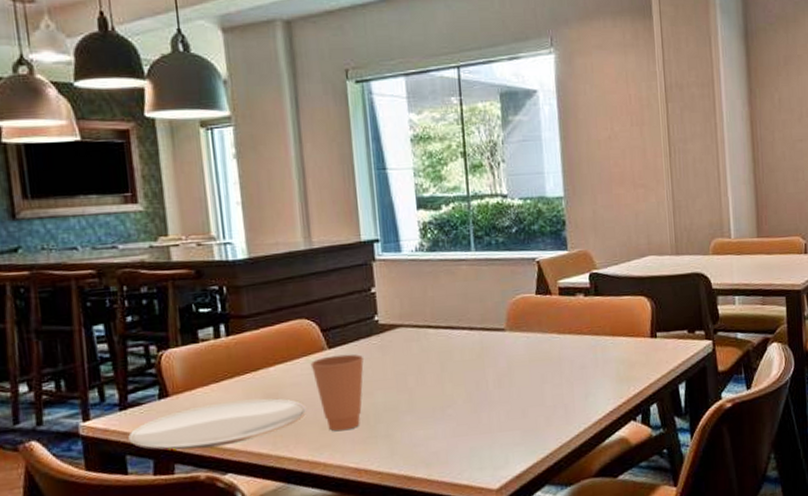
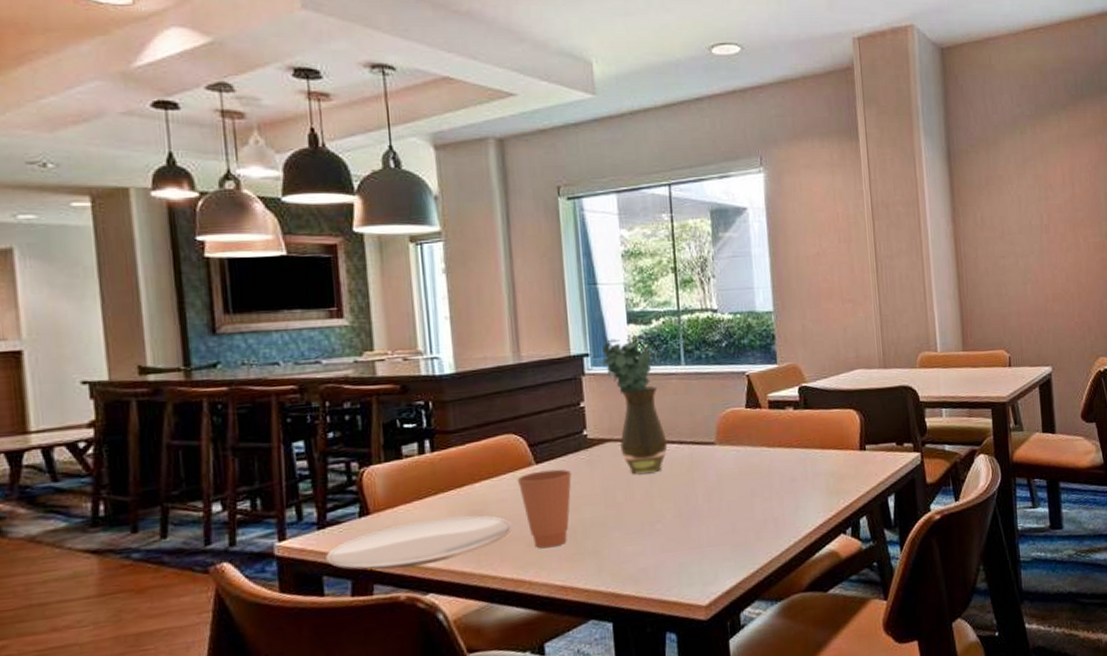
vase: none [391,221,458,359] -> present [601,335,668,474]

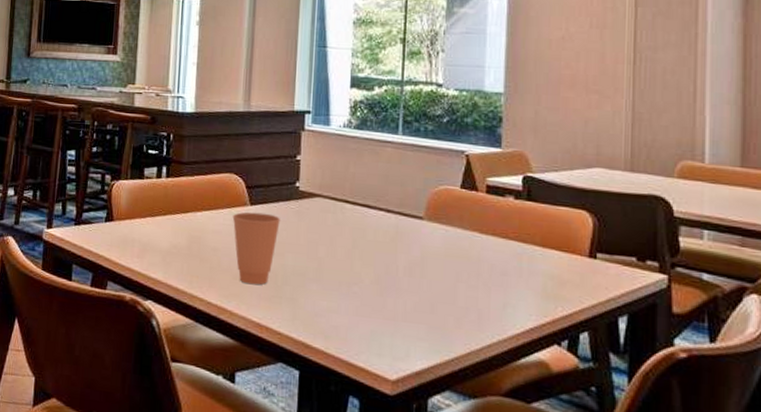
plate: present [326,515,513,571] -> none [77,235,223,274]
vase: present [601,335,668,474] -> none [321,96,375,235]

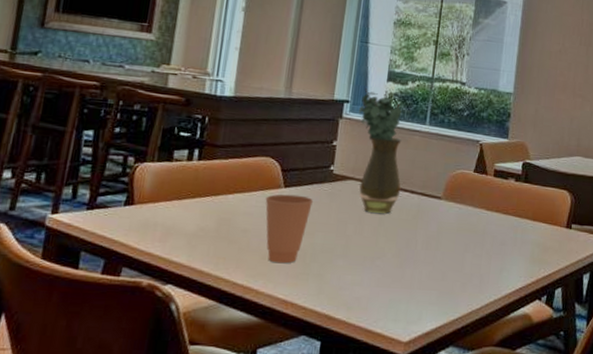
vase: none [321,96,375,235] -> present [358,87,402,214]

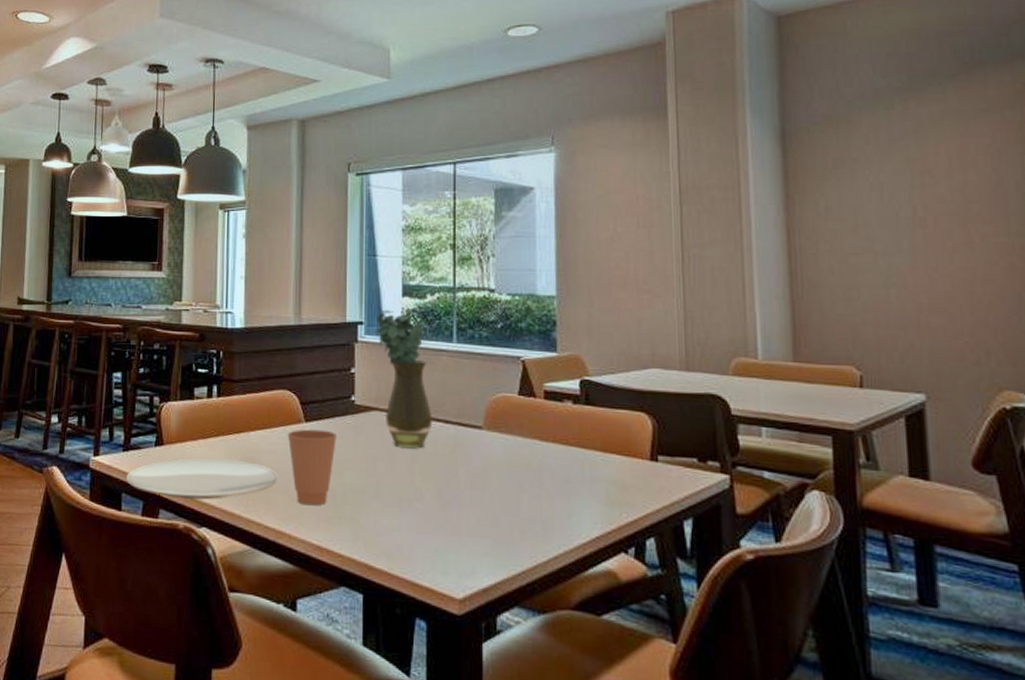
plate: none [87,218,253,258] -> present [126,458,279,500]

